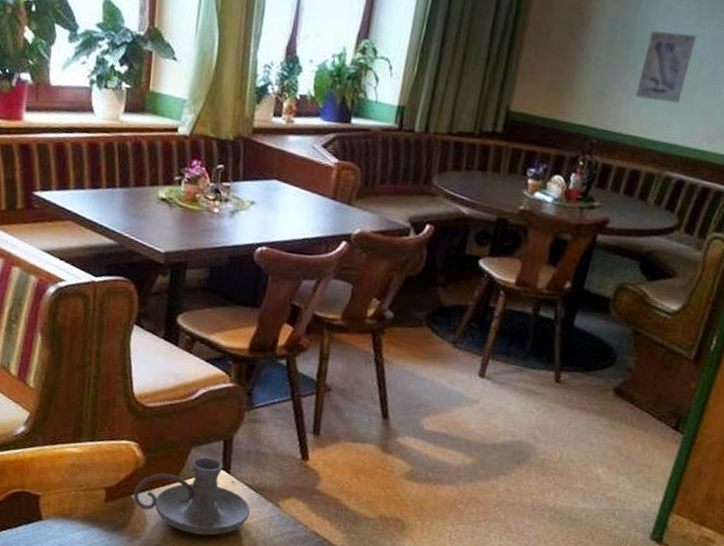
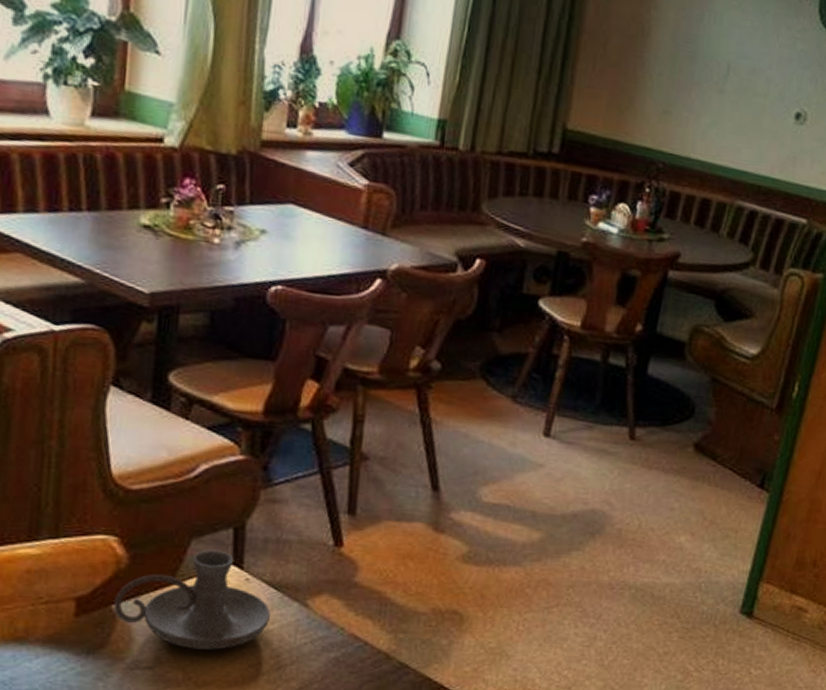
wall art: present [635,31,696,104] -> none [702,46,762,127]

